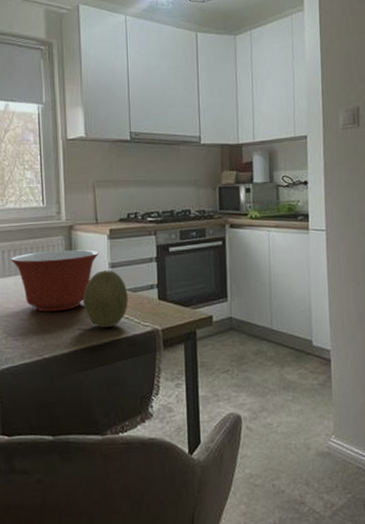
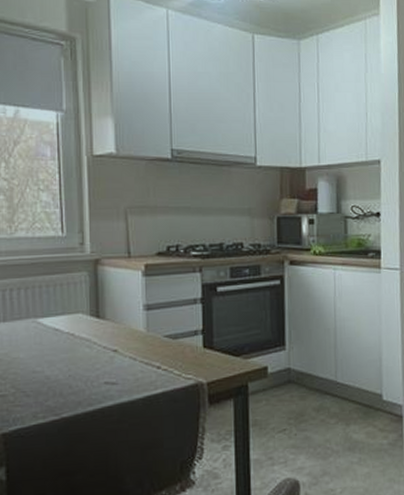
mixing bowl: present [11,249,99,312] -> none [21,288,131,363]
fruit: present [83,270,128,328] -> none [112,313,167,381]

